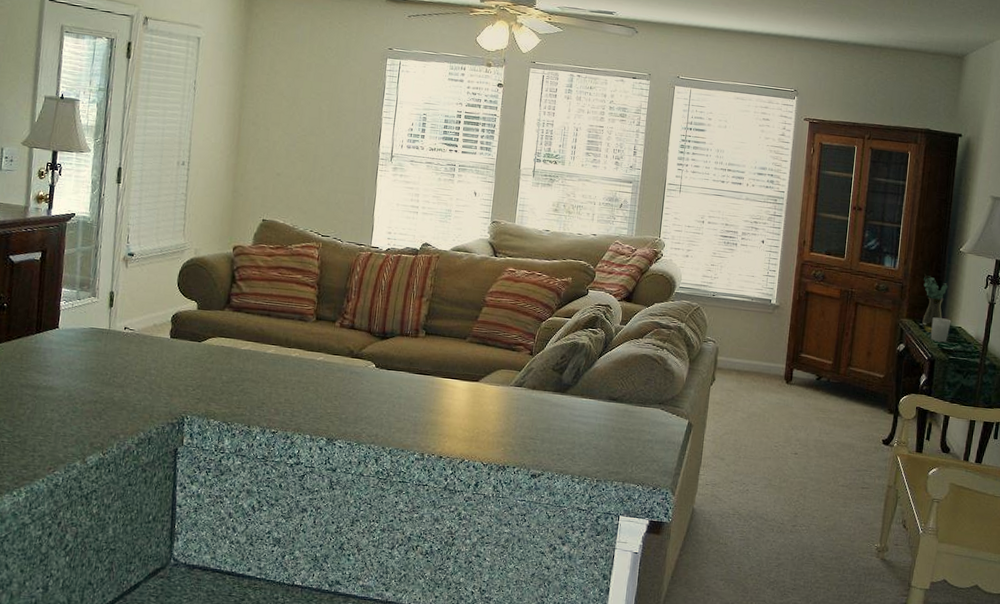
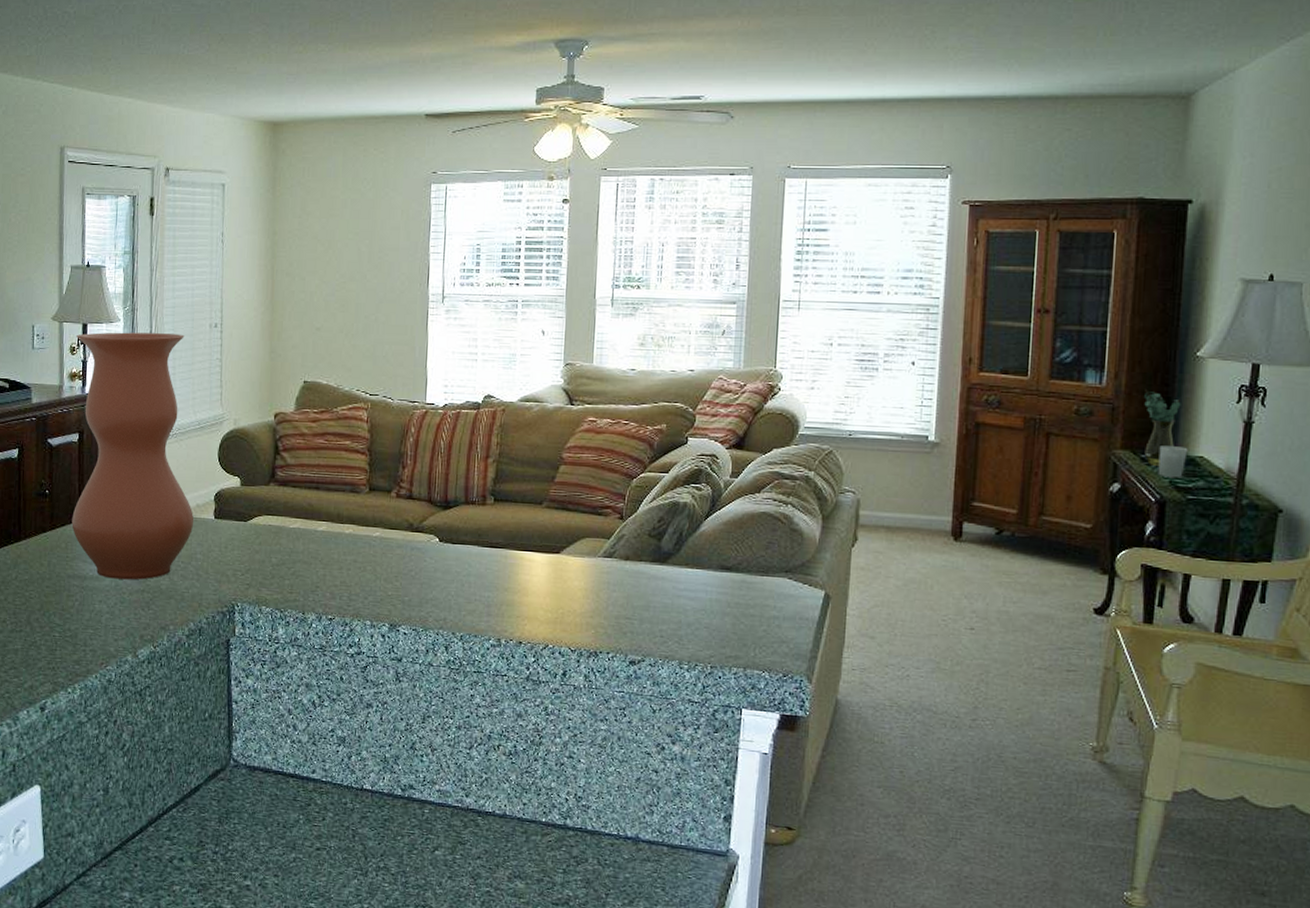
vase: none [28,160,153,391] -> present [72,332,194,580]

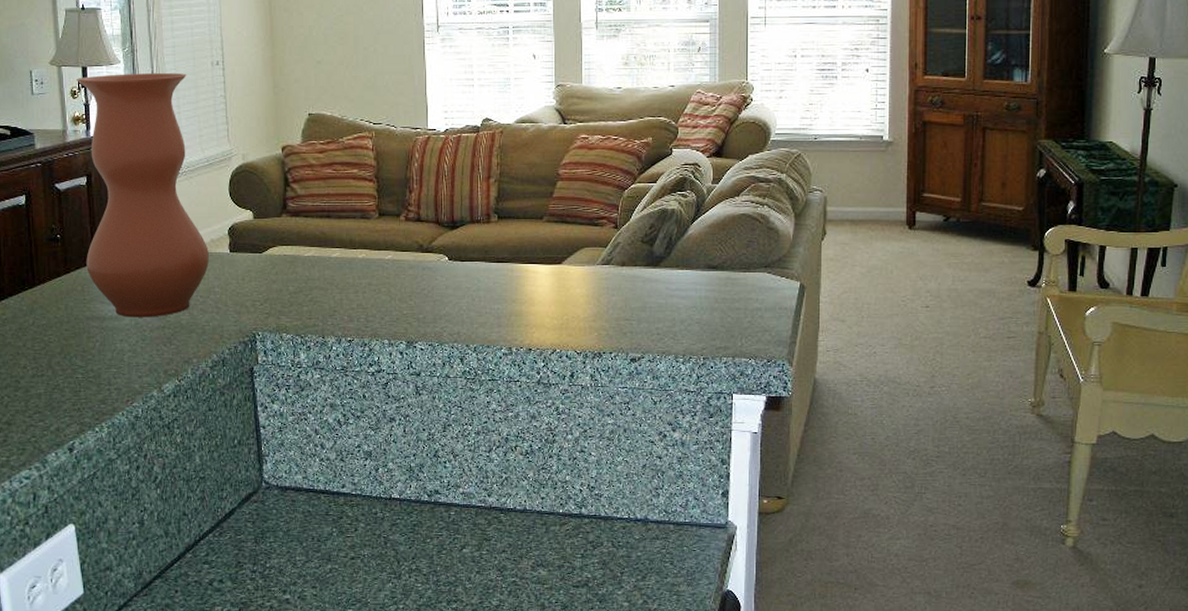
vase: present [1143,388,1181,466] -> none [1062,84,1093,152]
candle holder: present [1158,446,1188,478] -> none [1076,134,1100,162]

